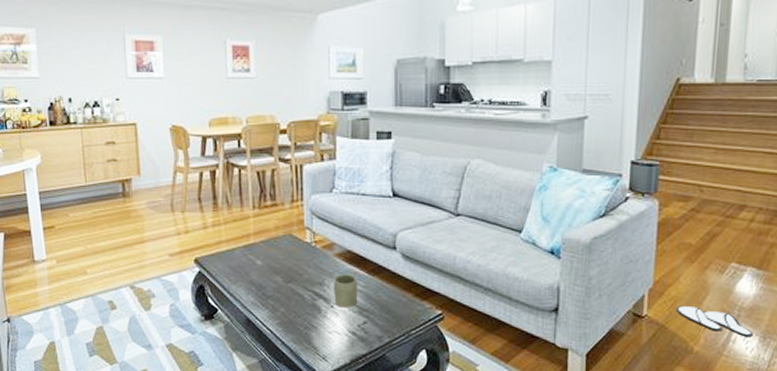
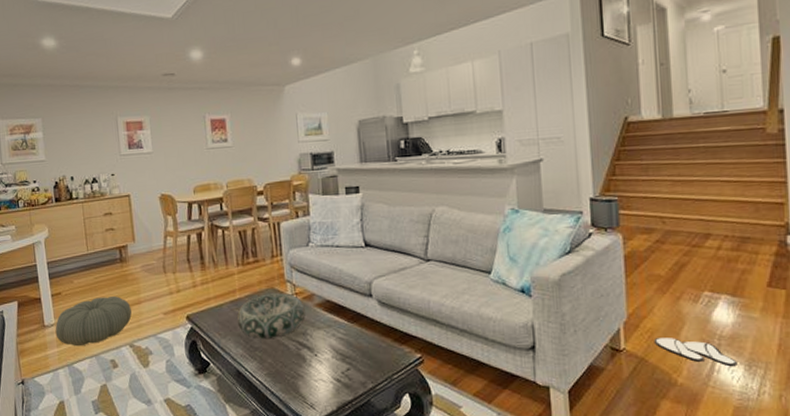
pouf: none [46,233,134,285] -> present [55,296,132,347]
decorative bowl: none [249,240,324,287] -> present [236,293,306,339]
mug: present [334,274,358,307] -> none [316,323,340,355]

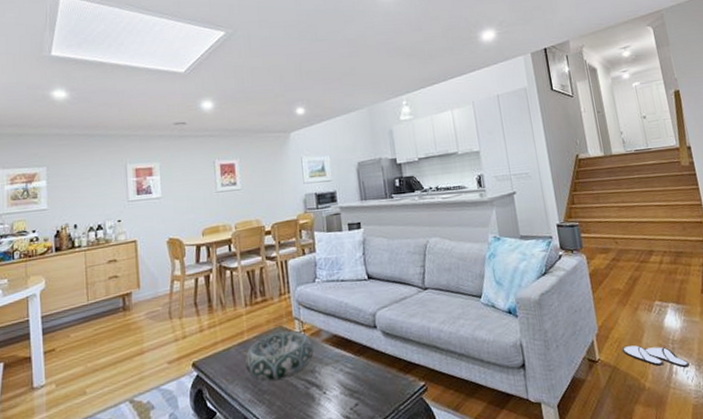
pouf: present [55,296,132,347] -> none [45,348,133,409]

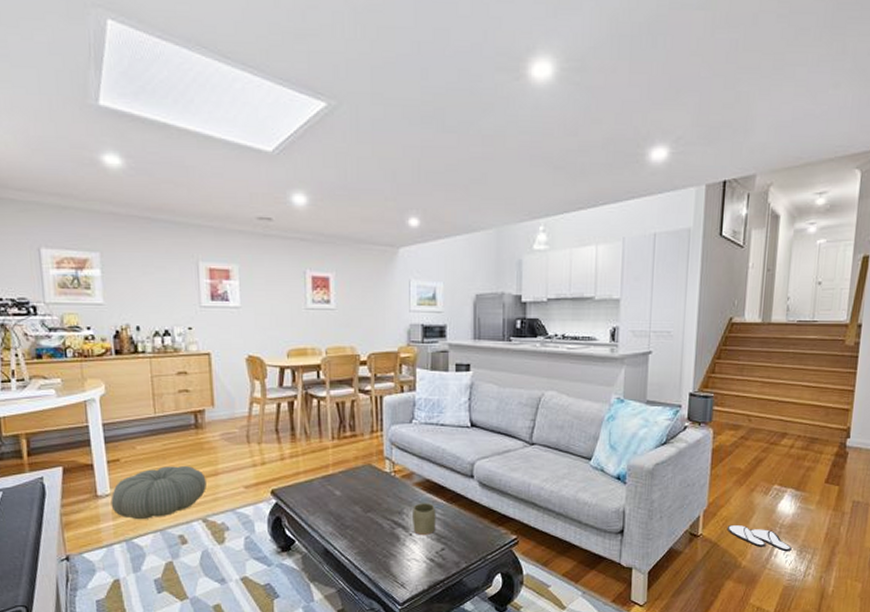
pouf: none [45,348,133,409] -> present [110,466,206,520]
decorative bowl: present [244,331,314,381] -> none [328,470,403,517]
mug: none [324,358,348,392] -> present [413,503,436,535]

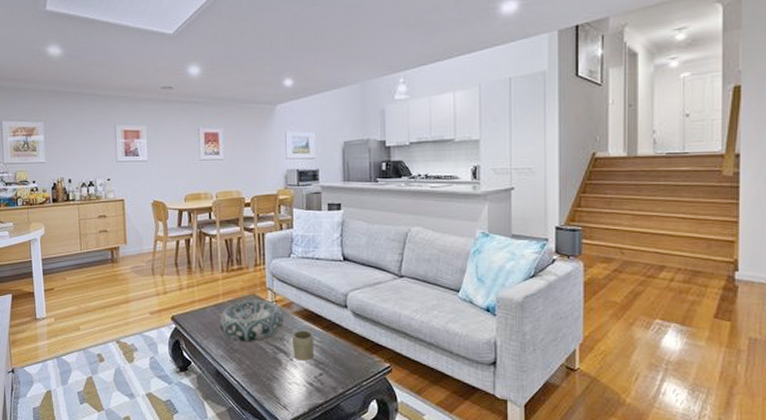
pouf: present [110,466,206,520] -> none [46,294,120,340]
decorative bowl: none [328,470,403,517] -> present [218,300,284,342]
slippers: present [728,525,792,552] -> none [607,360,682,390]

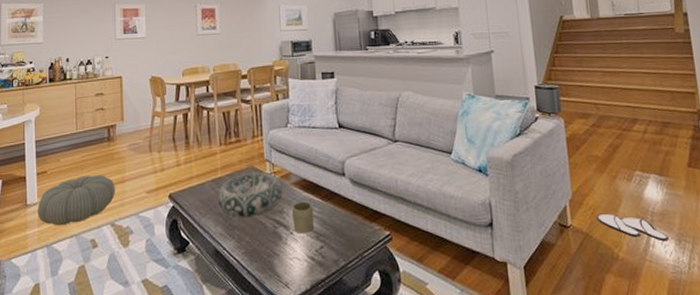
pouf: none [46,294,120,340] -> present [37,175,115,226]
slippers: none [607,360,682,390] -> present [597,214,669,242]

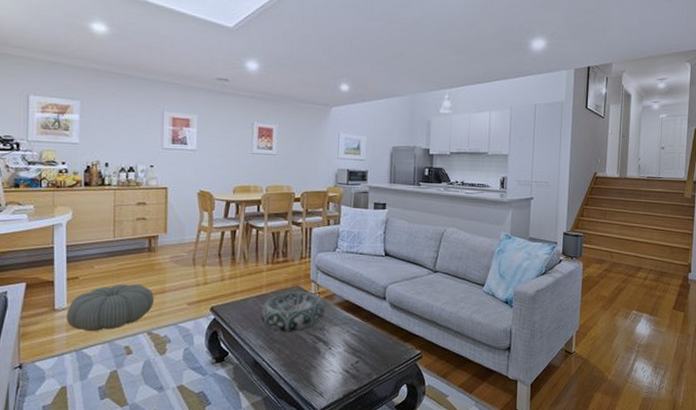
mug: present [292,201,315,233] -> none [332,321,353,349]
slippers: present [597,214,669,242] -> none [596,344,648,368]

